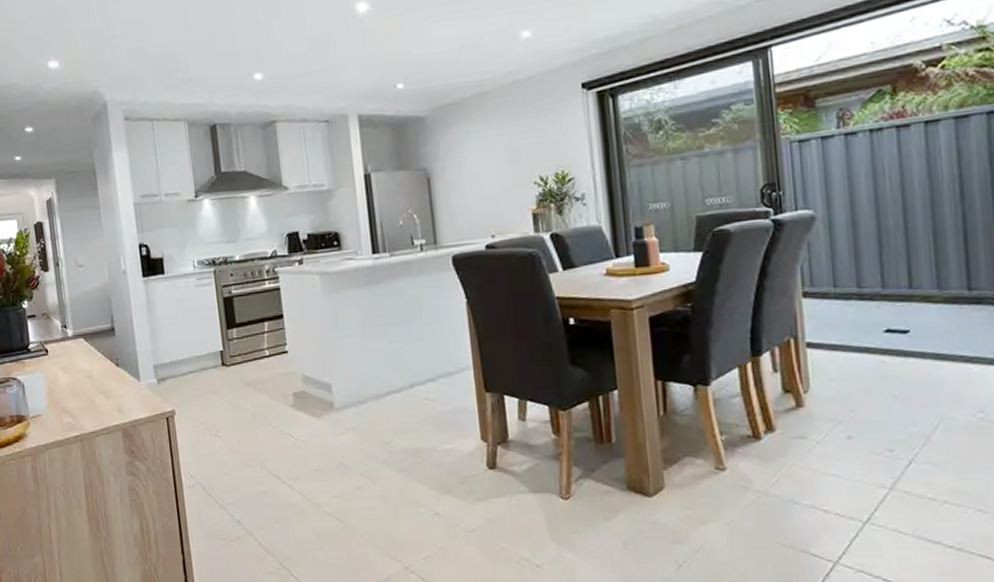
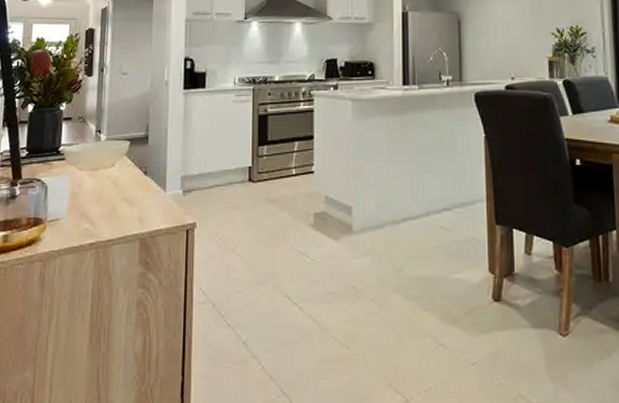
bowl: none [32,333,98,367] -> present [62,140,130,171]

